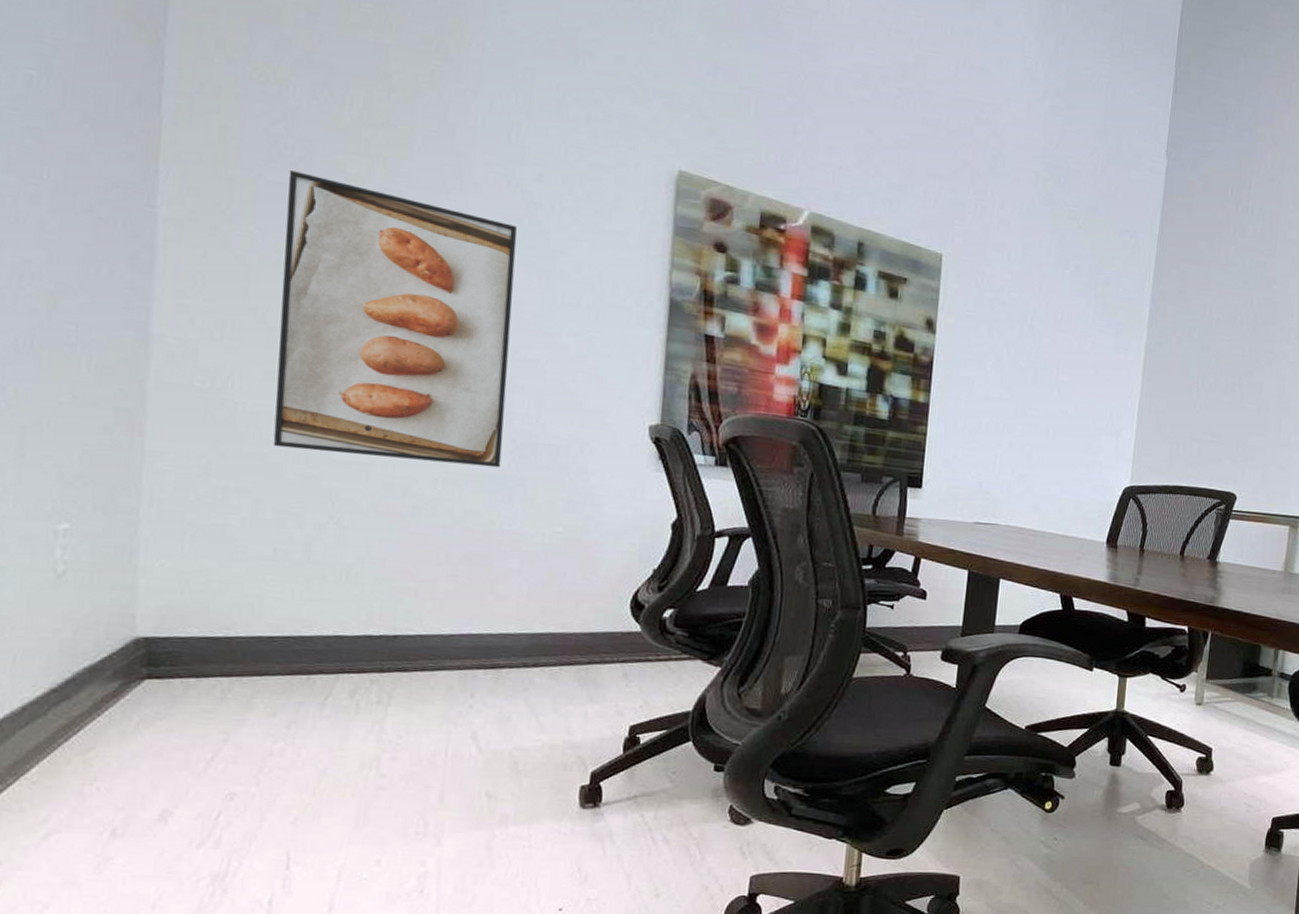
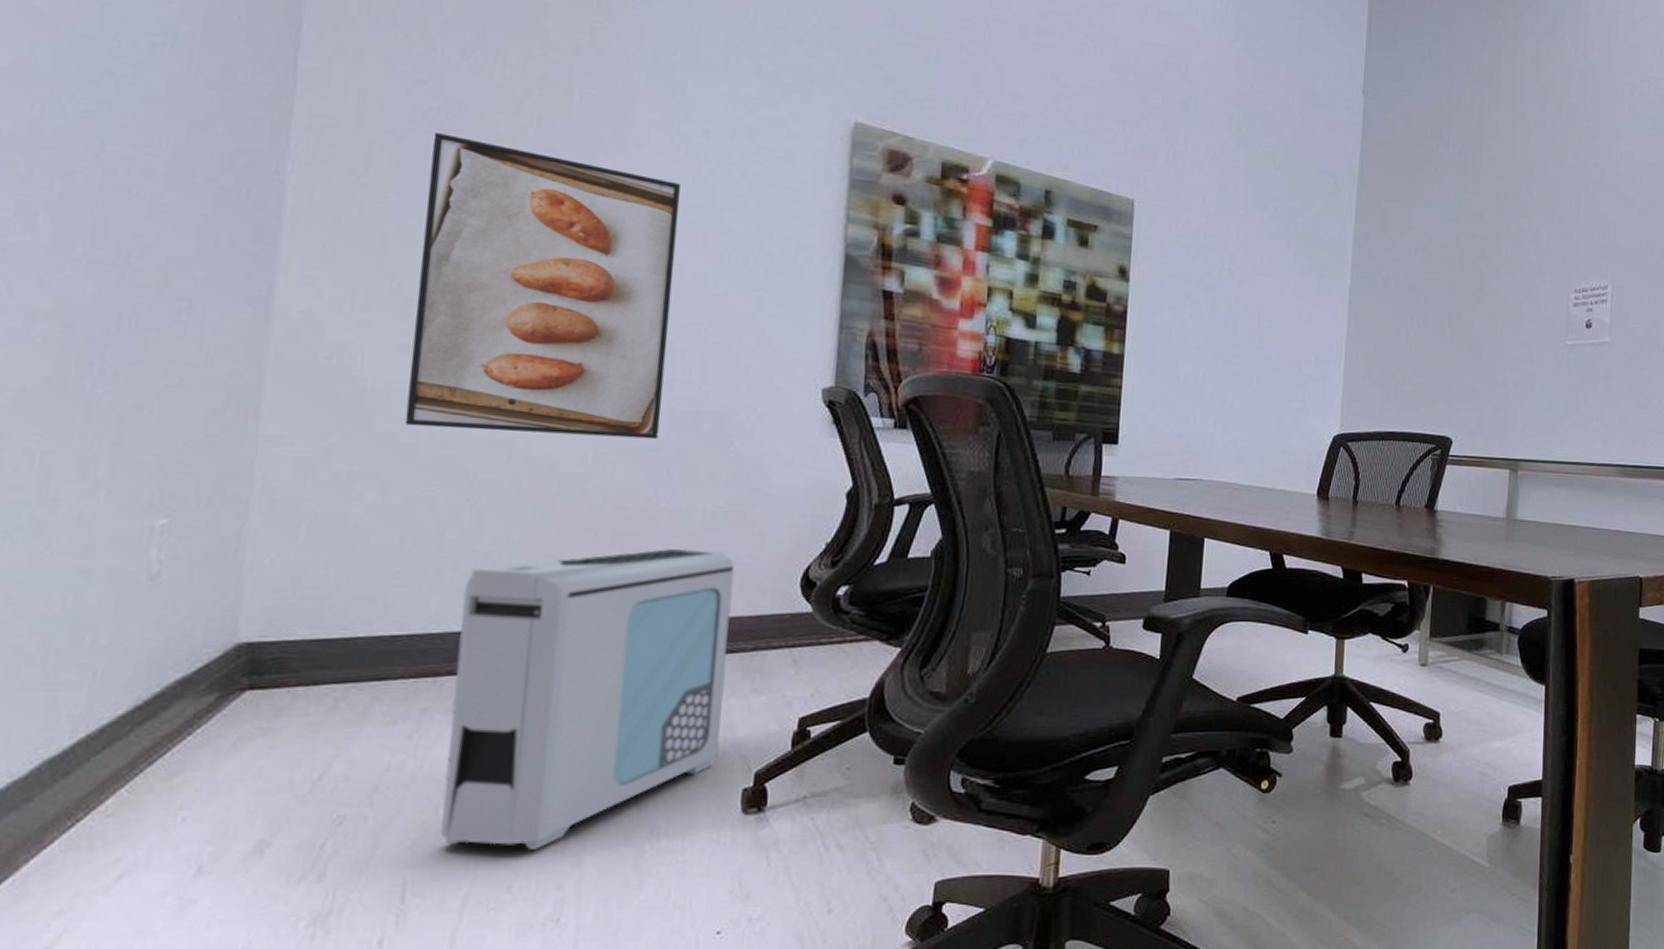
air purifier: none [318,569,571,830] -> present [440,548,735,850]

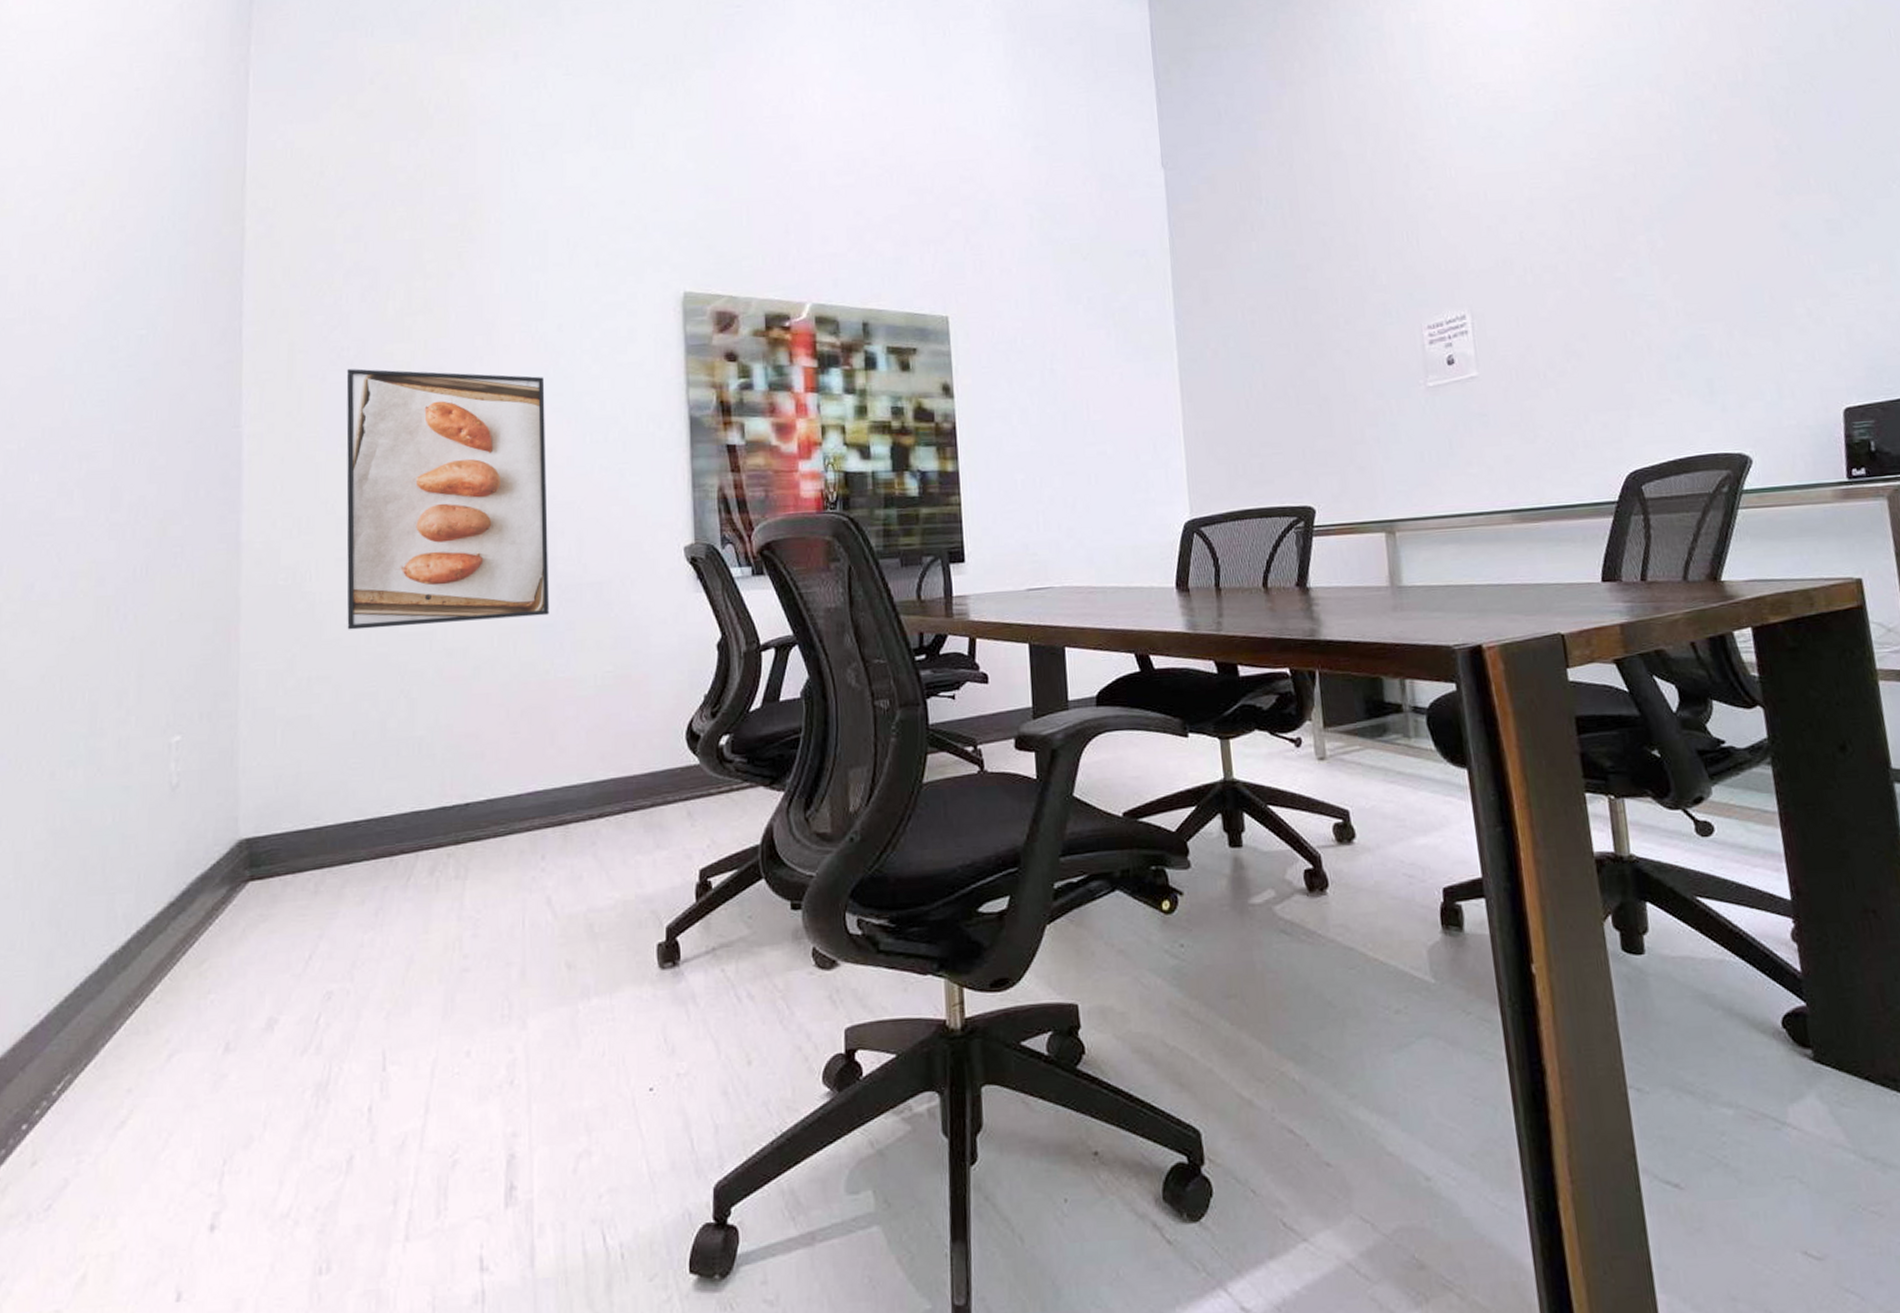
air purifier: present [440,548,735,850] -> none [406,714,632,1015]

